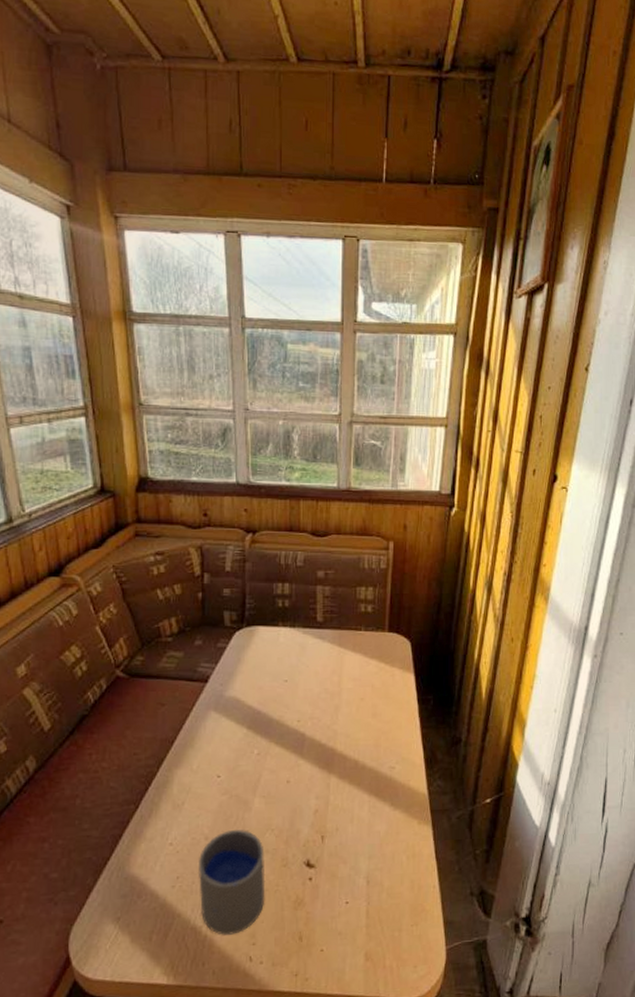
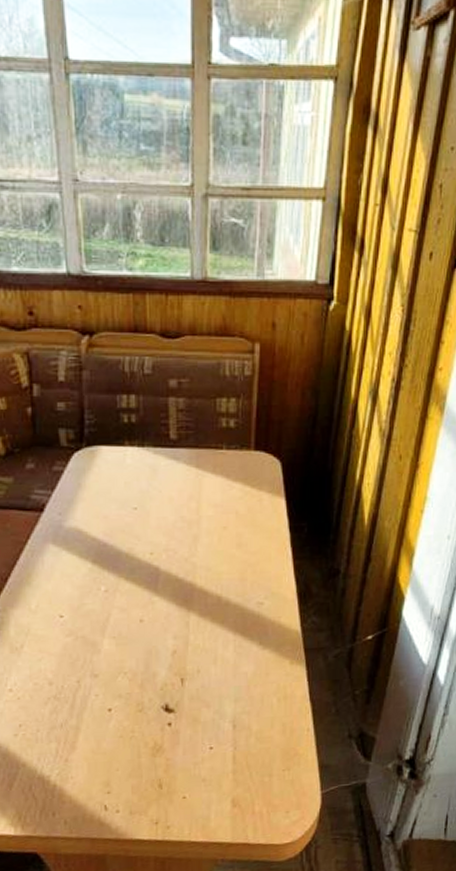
cup: present [197,830,266,935] -> none [42,673,119,784]

